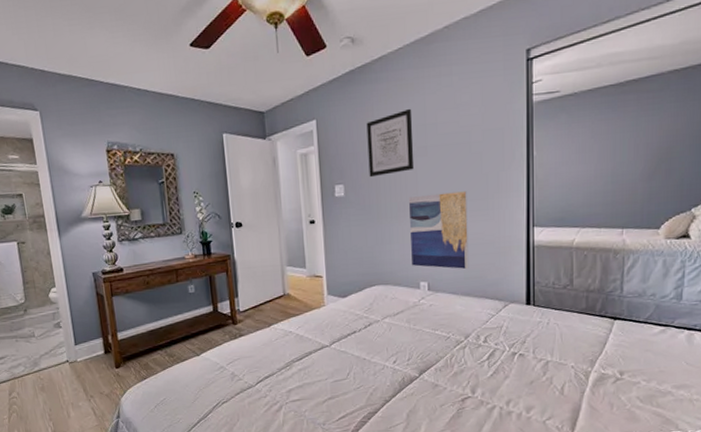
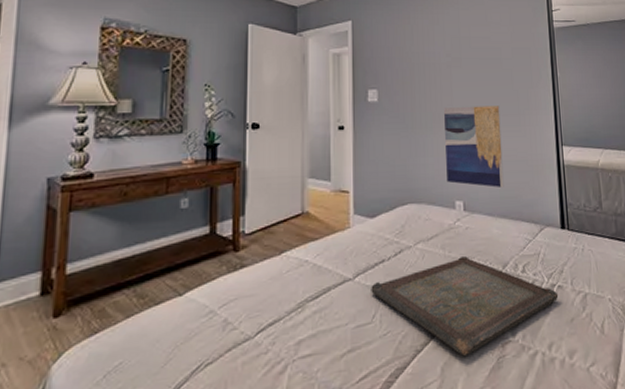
serving tray: none [345,329,519,407] -> present [371,256,559,357]
wall art: present [366,108,415,178] -> none [403,20,449,85]

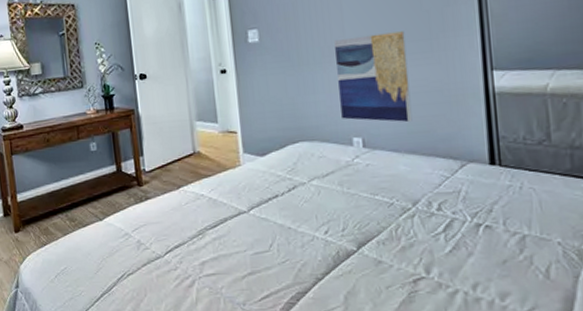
serving tray: present [371,256,559,357] -> none [266,193,486,288]

